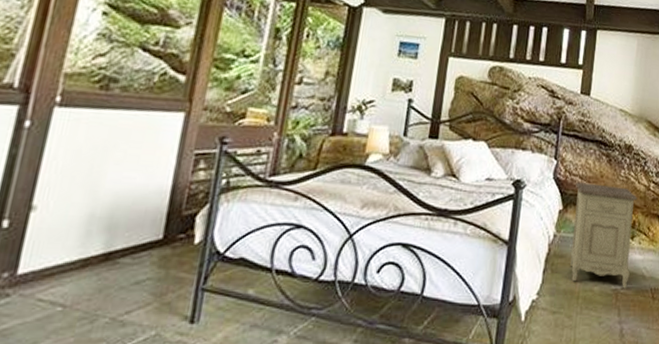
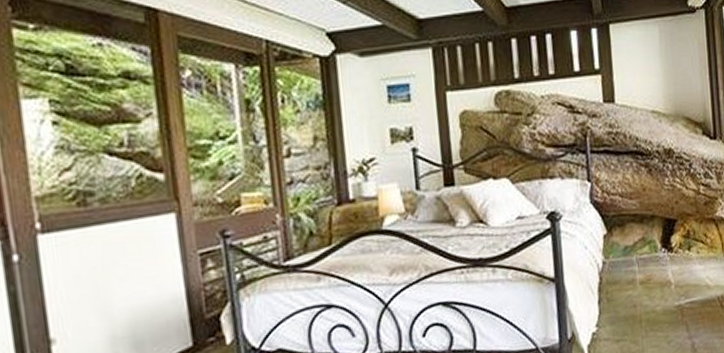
nightstand: present [570,182,638,289] -> none [616,197,693,307]

